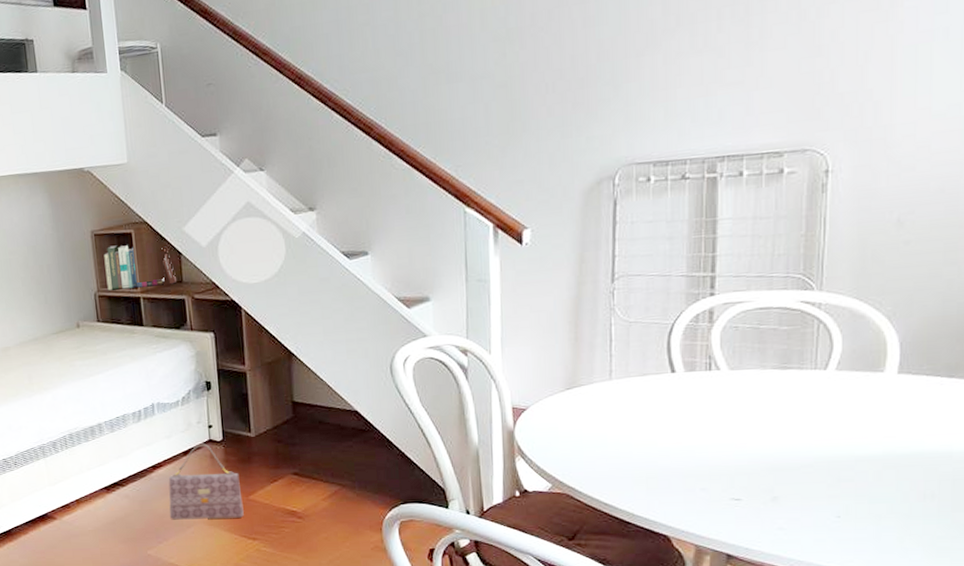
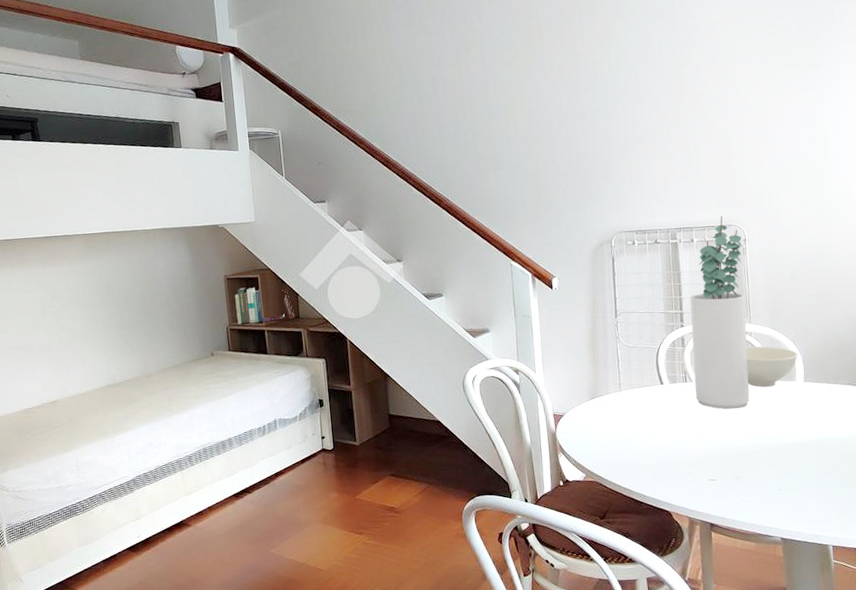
handbag: present [168,443,244,520] -> none [288,452,352,520]
vase: none [722,137,822,408] -> present [689,216,750,409]
bowl: none [806,322,893,380] -> present [746,346,798,388]

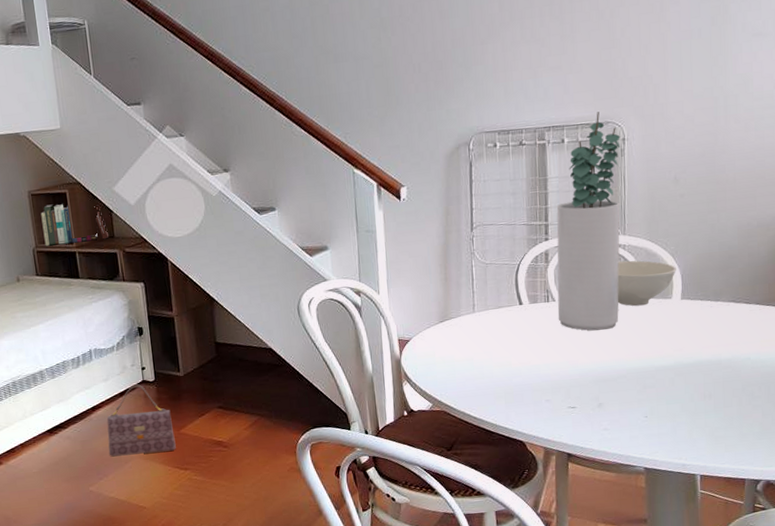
handbag: none [288,452,352,520] -> present [106,384,176,457]

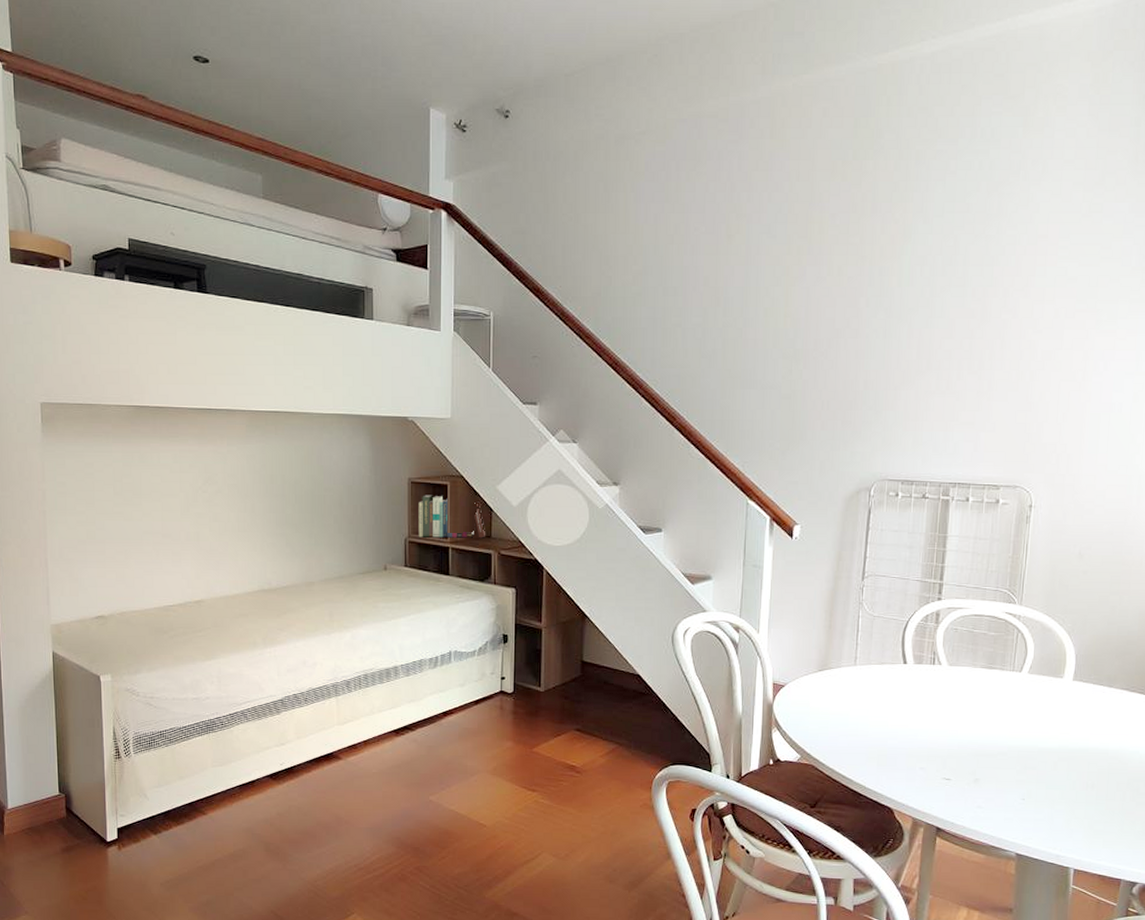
handbag: present [106,384,176,457] -> none [454,694,526,769]
vase: present [556,112,621,331] -> none [942,474,1027,701]
bowl: present [617,260,676,306] -> none [1006,632,1071,682]

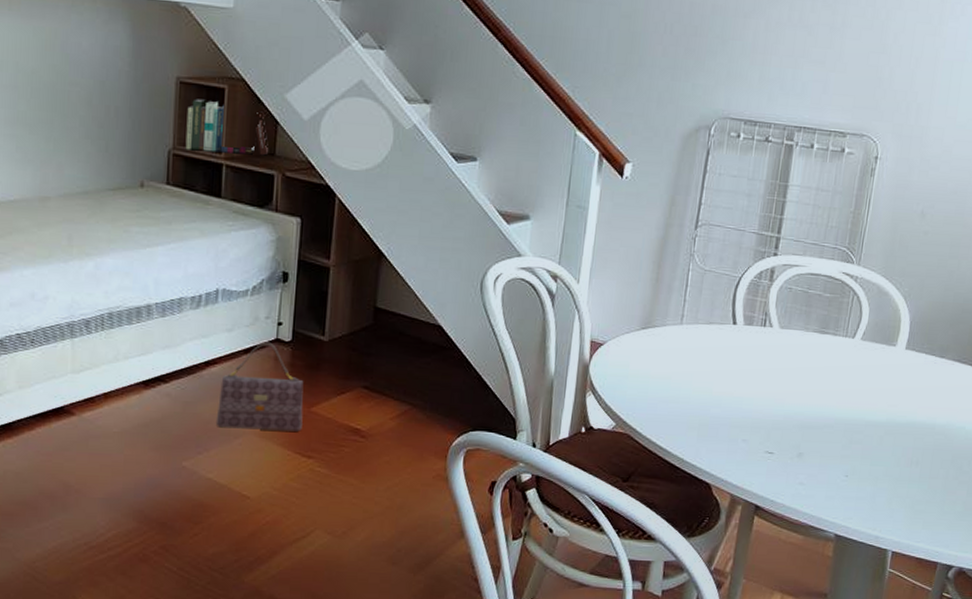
handbag: none [454,694,526,769] -> present [215,342,304,431]

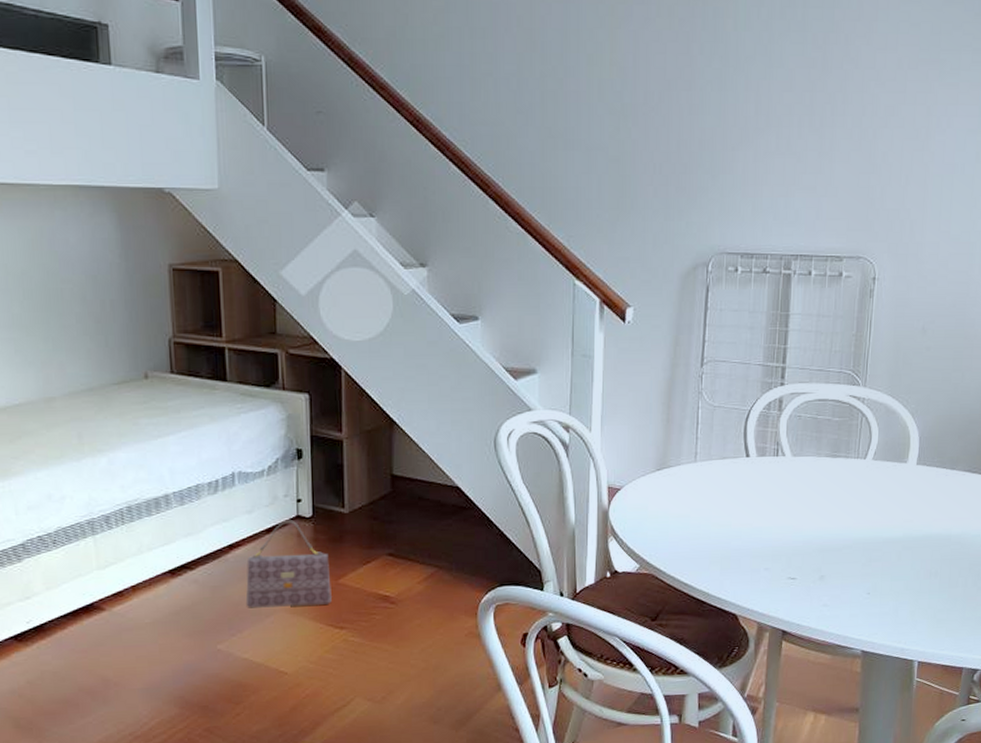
books: present [185,98,269,156] -> none [183,284,270,337]

